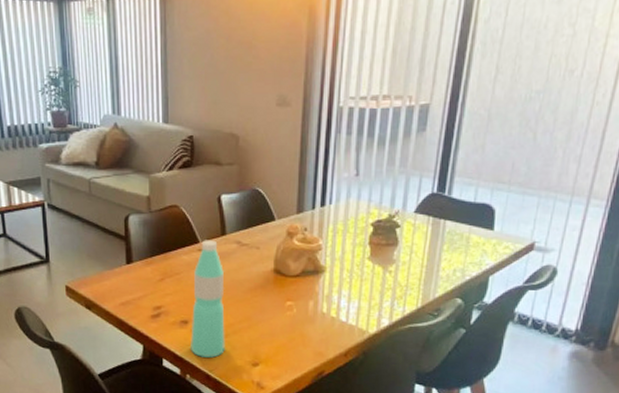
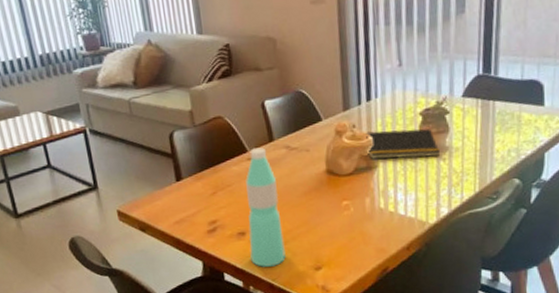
notepad: none [316,236,386,268] -> present [366,129,439,159]

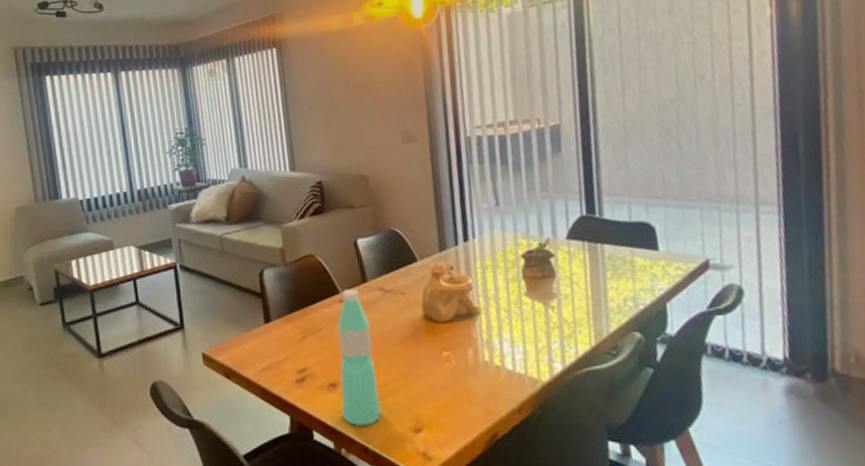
notepad: present [366,129,439,159] -> none [465,272,547,305]

